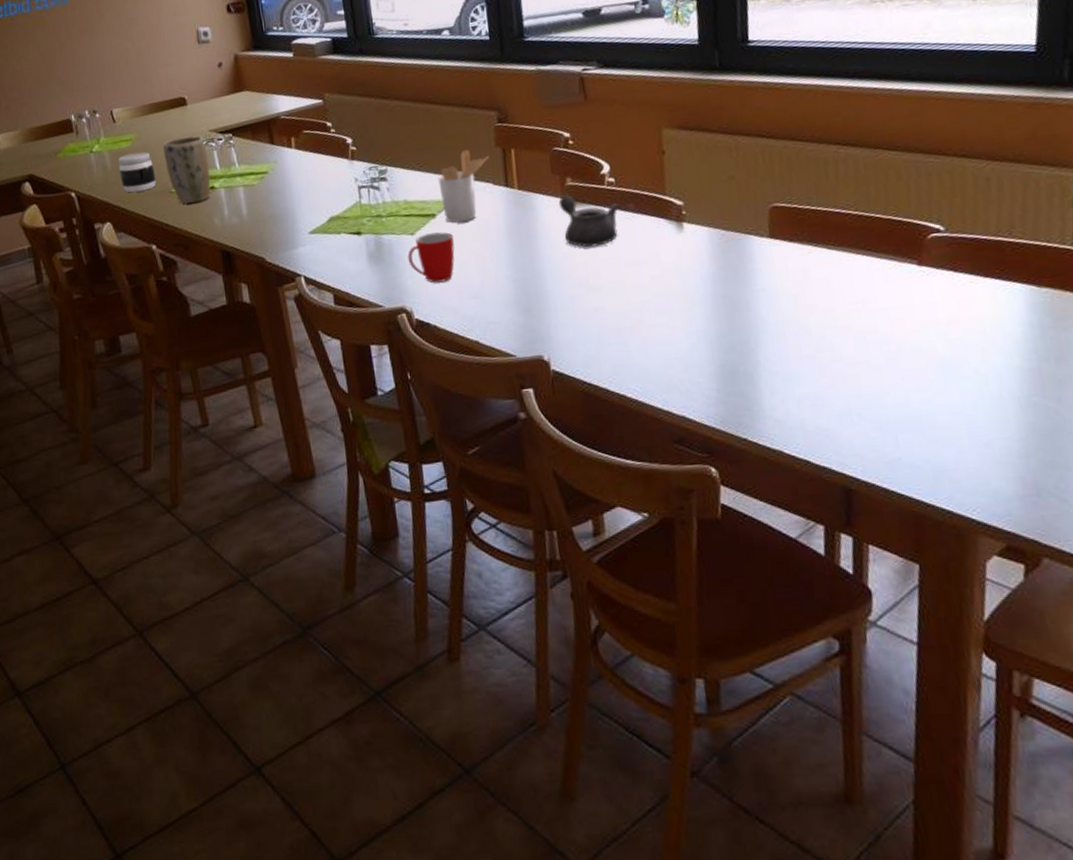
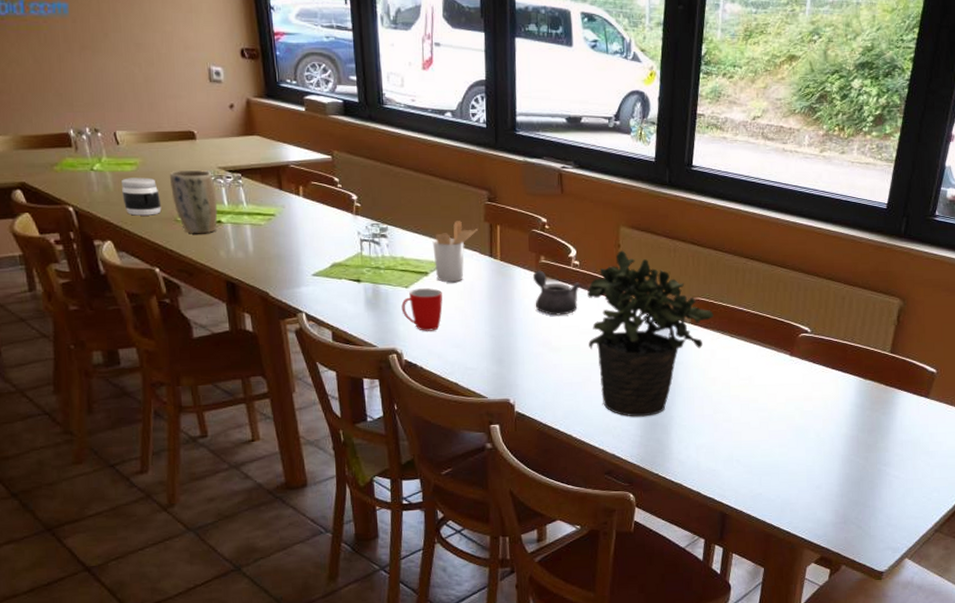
potted plant: none [627,157,801,366] -> present [586,250,714,417]

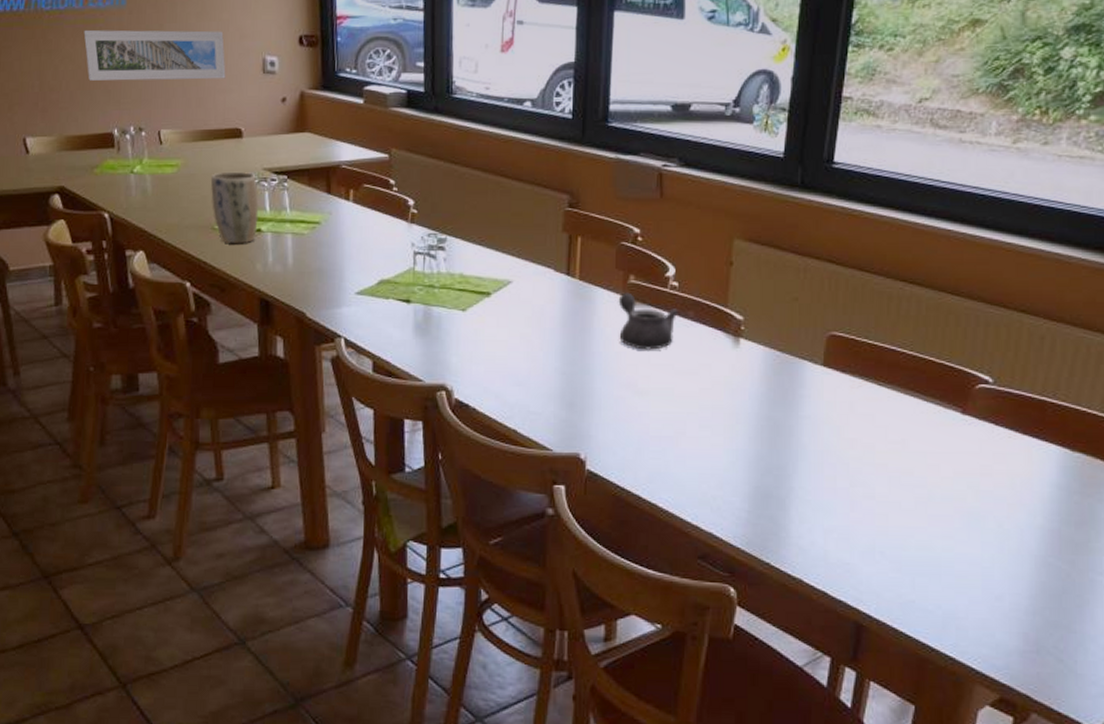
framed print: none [28,36,174,86] -> present [83,29,226,81]
jar: present [120,177,162,216] -> none [159,180,200,223]
mug: present [401,288,443,331] -> none [456,312,505,364]
utensil holder: present [432,221,478,282] -> none [498,231,554,305]
potted plant: present [586,250,714,417] -> none [685,269,855,486]

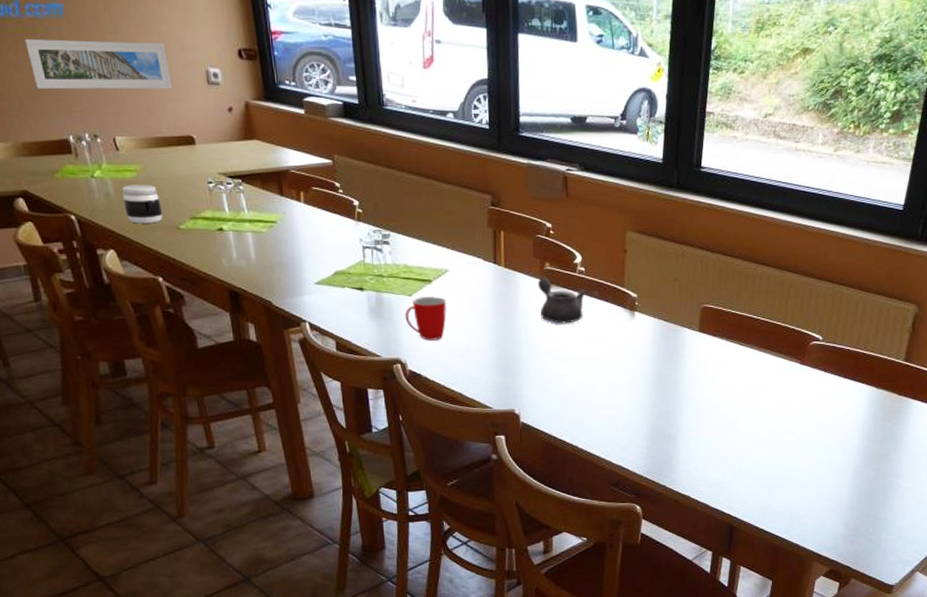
jar: none [159,180,200,223] -> present [121,184,163,224]
plant pot: present [210,171,259,244] -> none [169,175,219,242]
mug: none [456,312,505,364] -> present [405,296,447,341]

